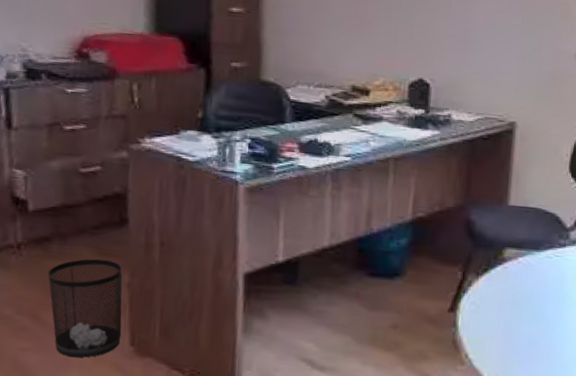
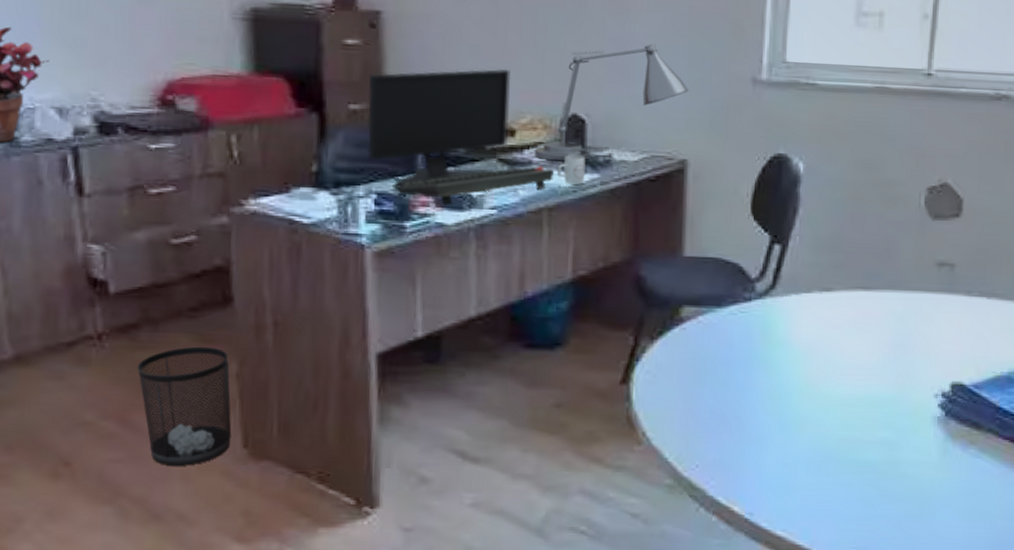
computer monitor: none [245,37,368,136] -> present [367,68,510,190]
computer keyboard: none [268,121,402,150] -> present [398,165,555,204]
desk lamp: none [385,20,521,119] -> present [534,43,689,162]
mug: none [403,114,428,140] -> present [557,155,586,185]

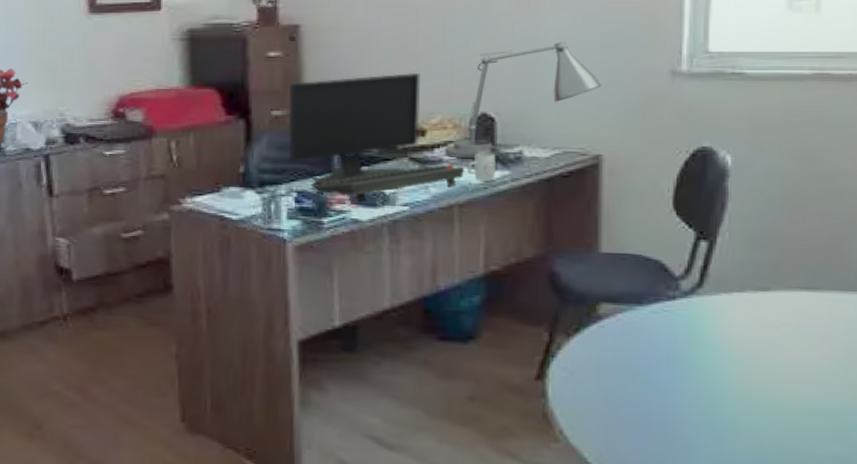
waste bin: present [136,346,232,466] -> none [94,328,172,435]

